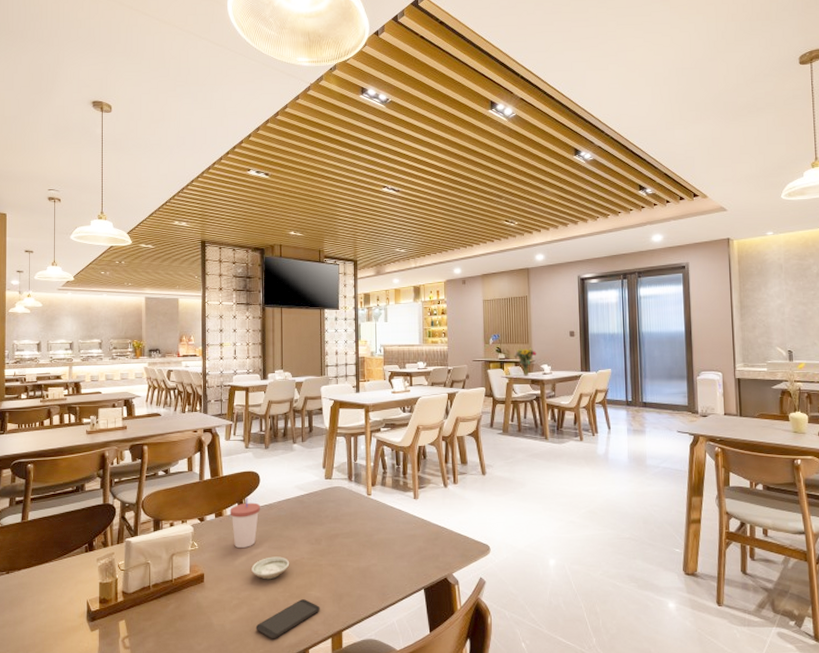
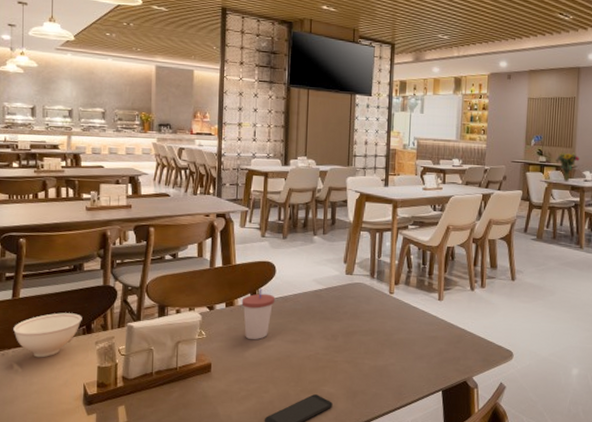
bowl: none [23,532,85,577] -> present [13,312,82,358]
saucer: present [251,556,290,580] -> none [262,350,303,373]

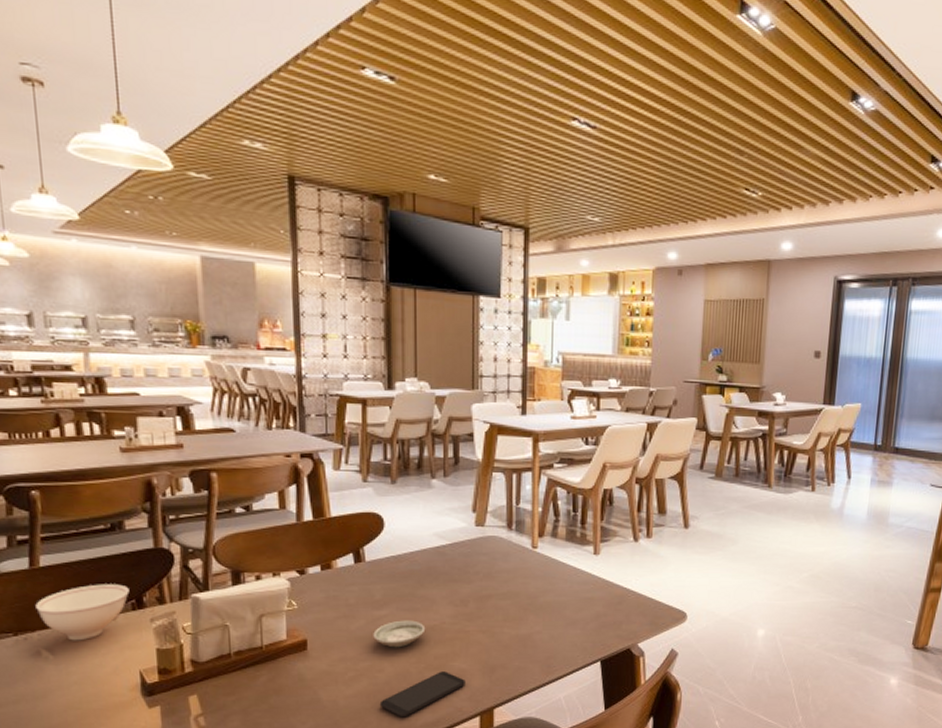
cup: present [241,289,275,340] -> none [341,546,386,610]
saucer: none [262,350,303,373] -> present [373,620,426,648]
bouquet: present [555,152,580,182] -> none [739,368,769,407]

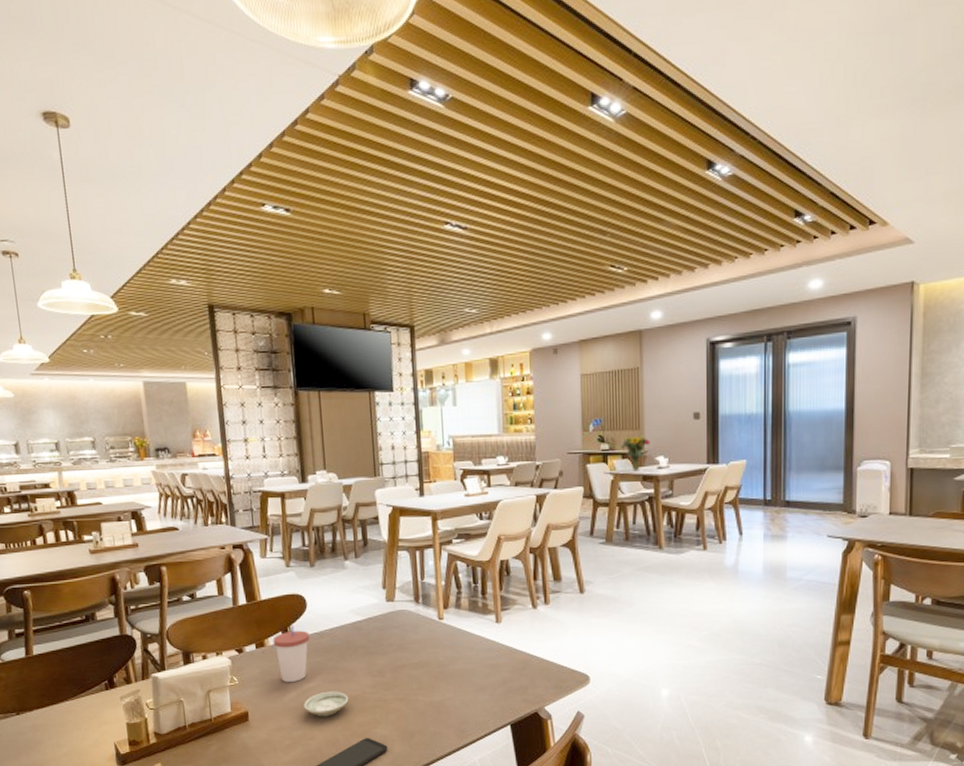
bowl: present [35,584,130,641] -> none [32,667,103,718]
cup: none [341,546,386,610] -> present [272,625,310,683]
bouquet: none [739,368,769,407] -> present [621,435,650,472]

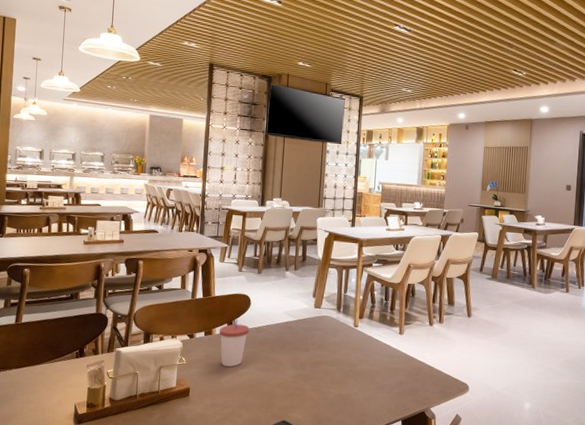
saucer: present [303,691,349,717] -> none [236,377,274,399]
bouquet: present [621,435,650,472] -> none [509,197,532,225]

